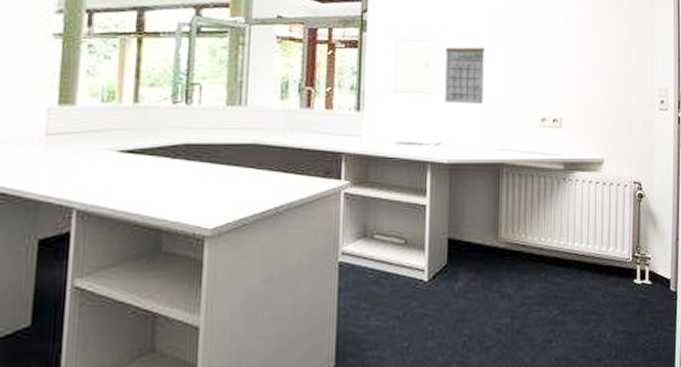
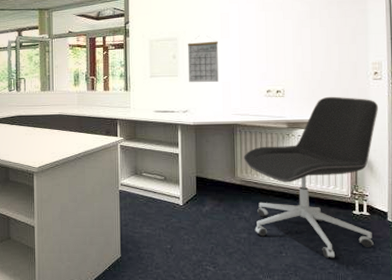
office chair: none [510,129,664,346] -> present [244,96,379,259]

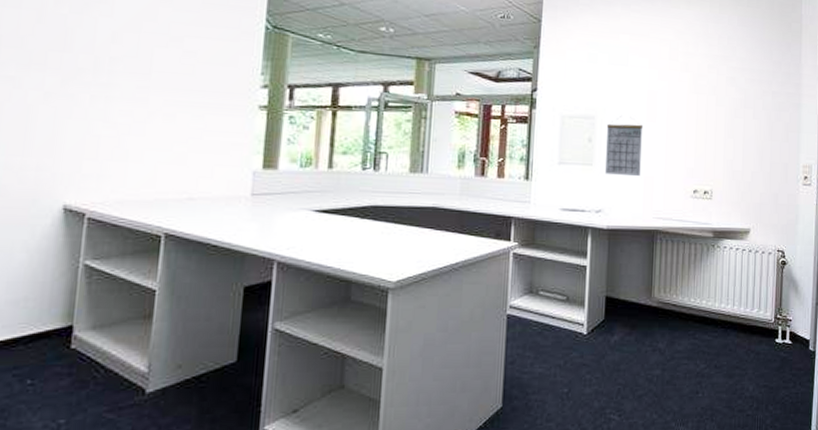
office chair: present [244,96,379,259] -> none [663,201,807,398]

